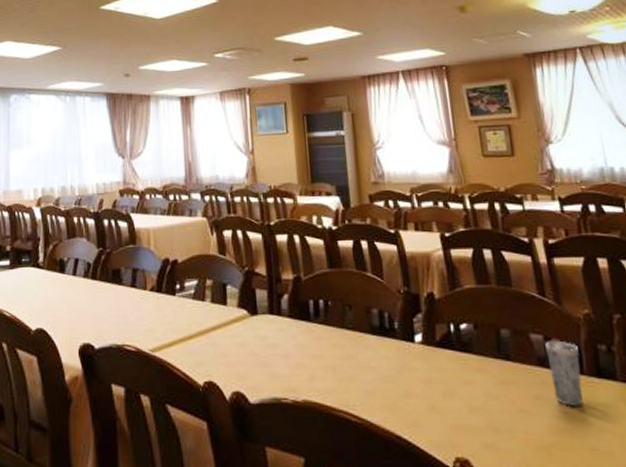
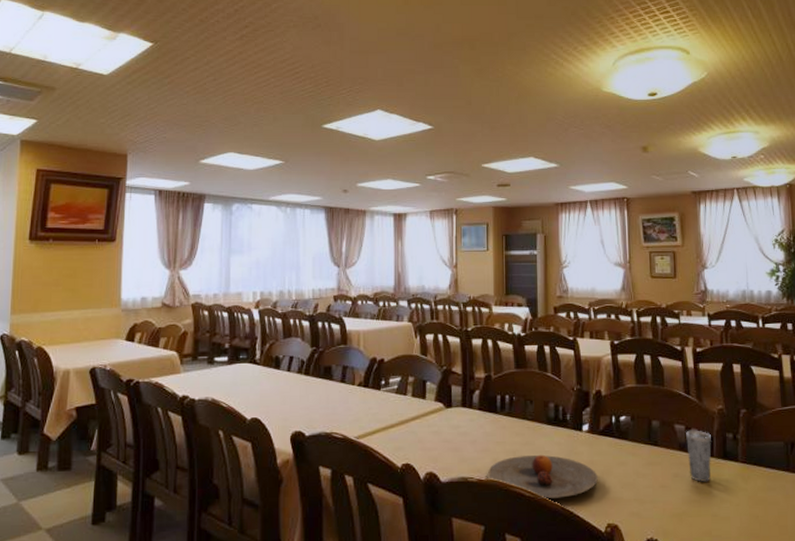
plate: none [303,370,439,425] -> present [487,454,598,499]

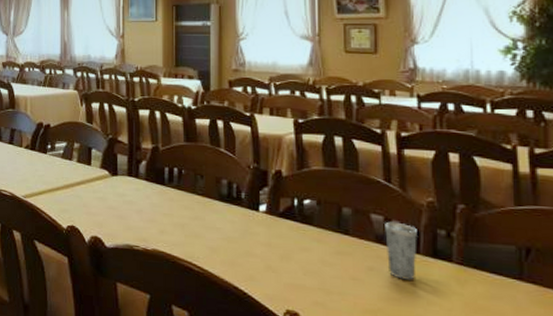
plate: present [487,454,598,499] -> none [153,230,276,278]

